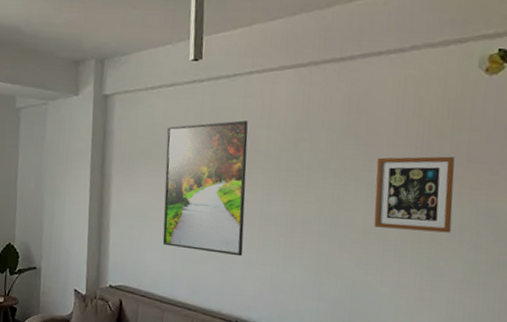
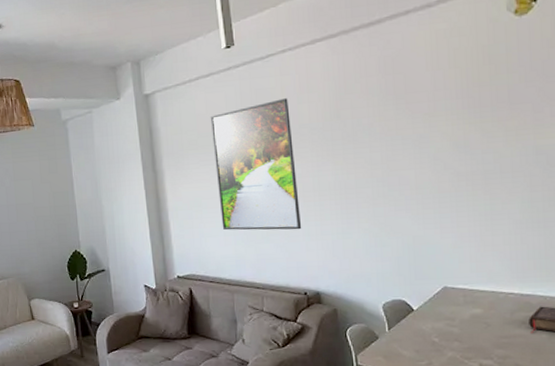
picture frame: present [374,156,455,233] -> none [420,101,503,182]

